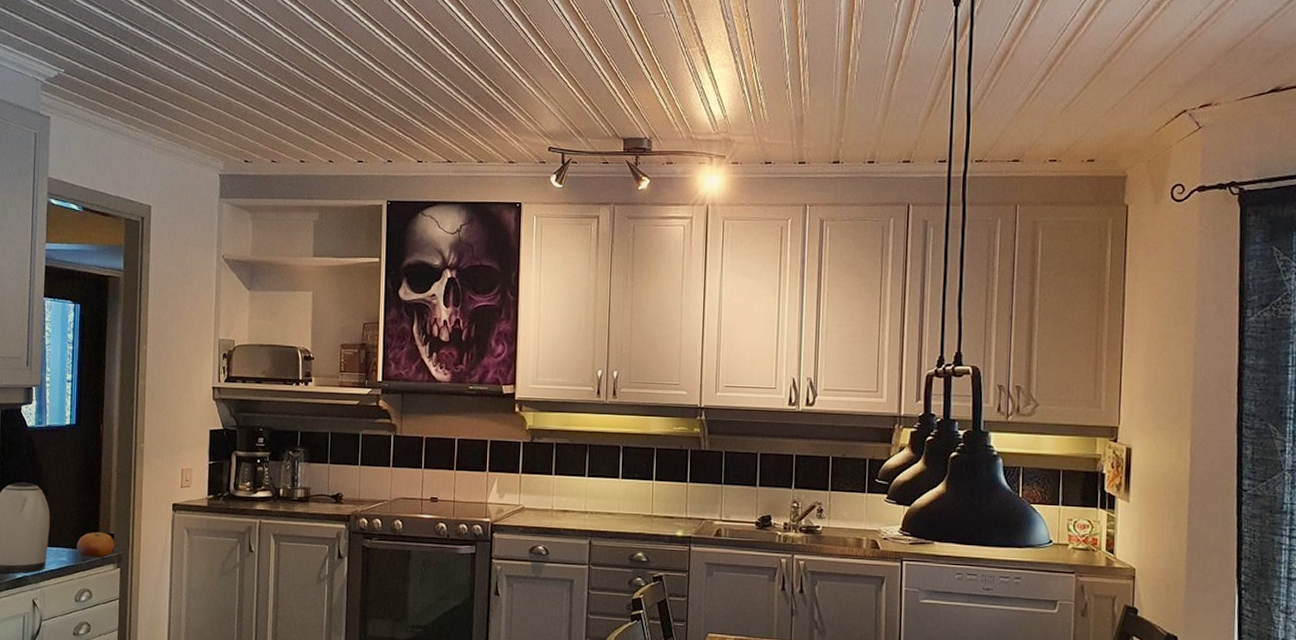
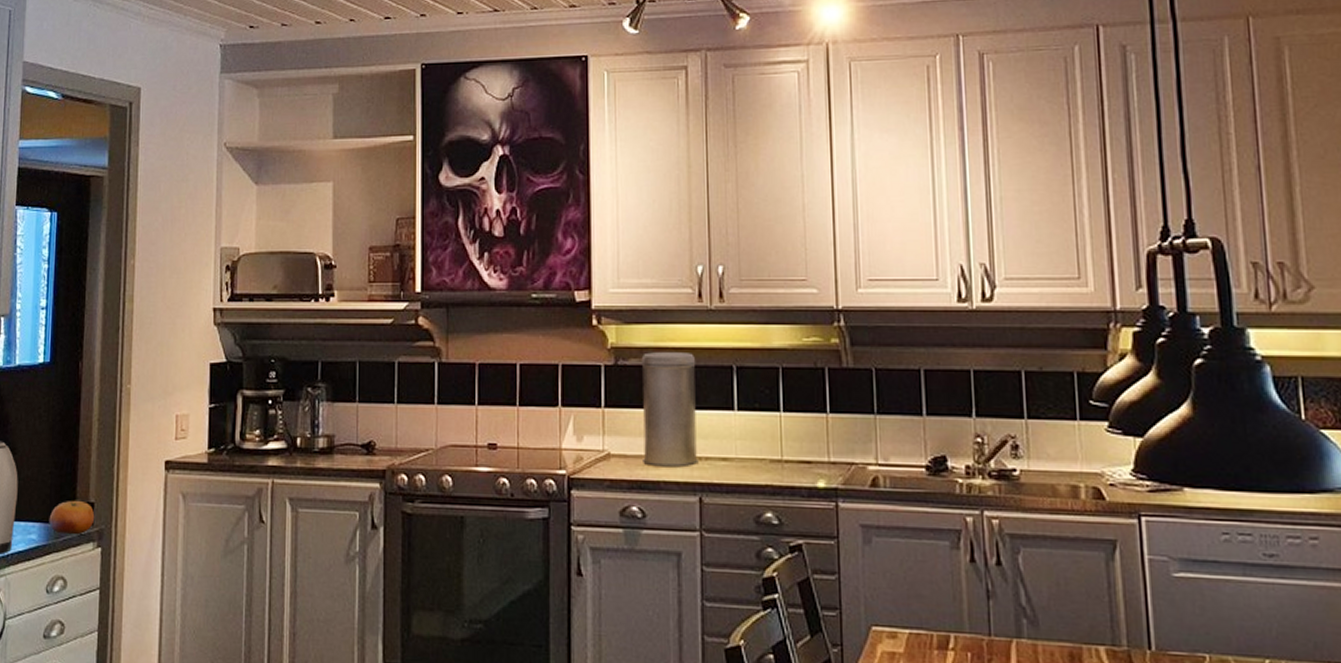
canister: none [548,433,593,520] -> present [641,352,699,469]

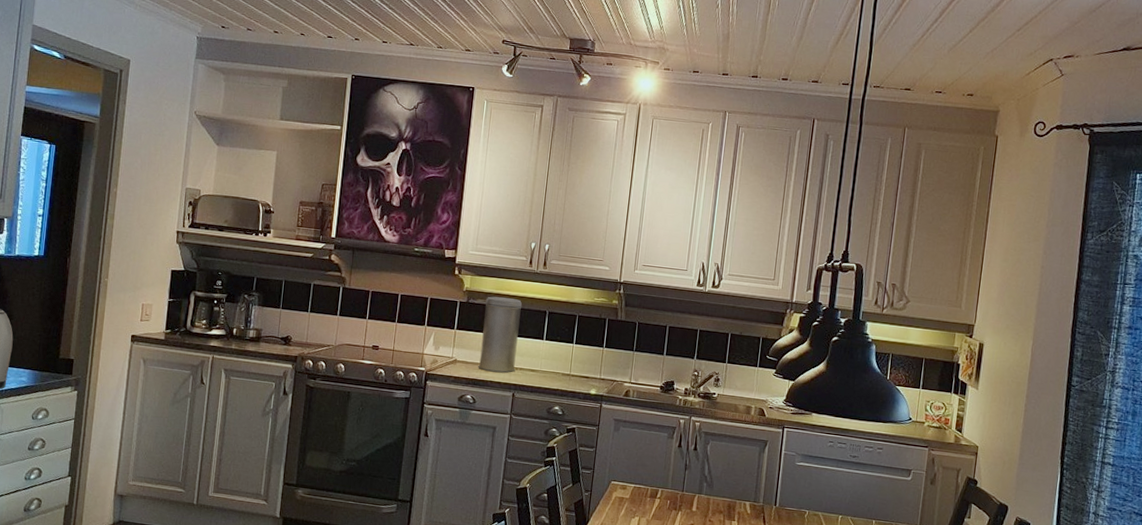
fruit: present [49,500,95,535] -> none [36,356,74,381]

